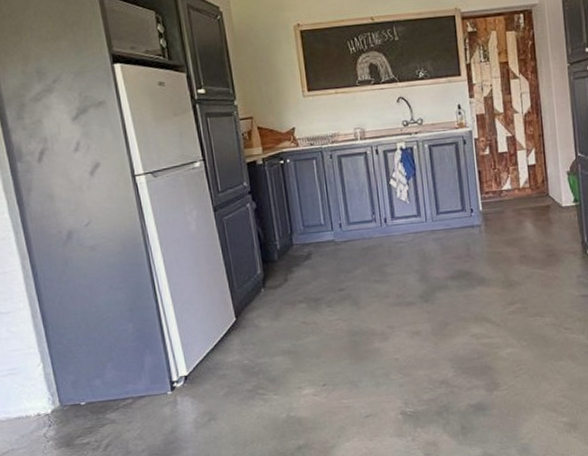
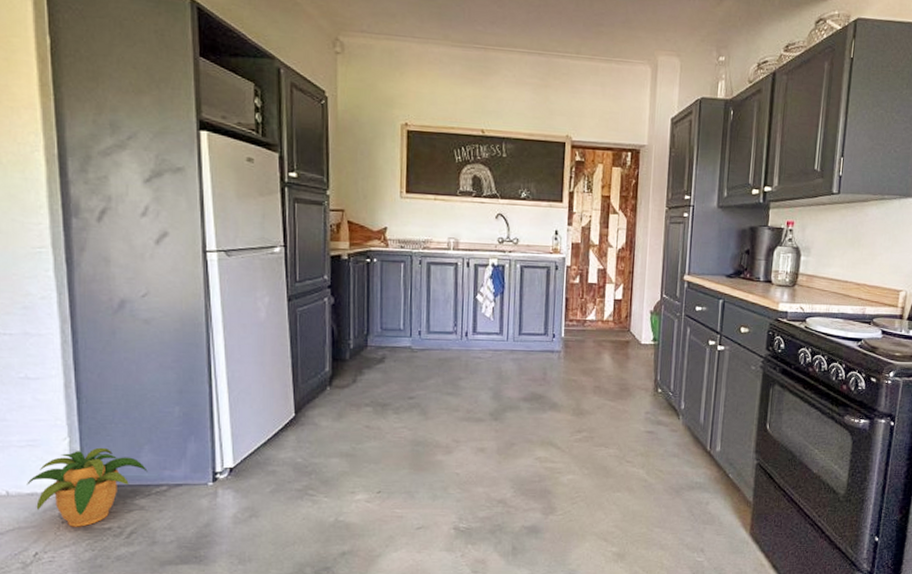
potted plant: none [13,369,114,445] -> present [27,447,148,527]

